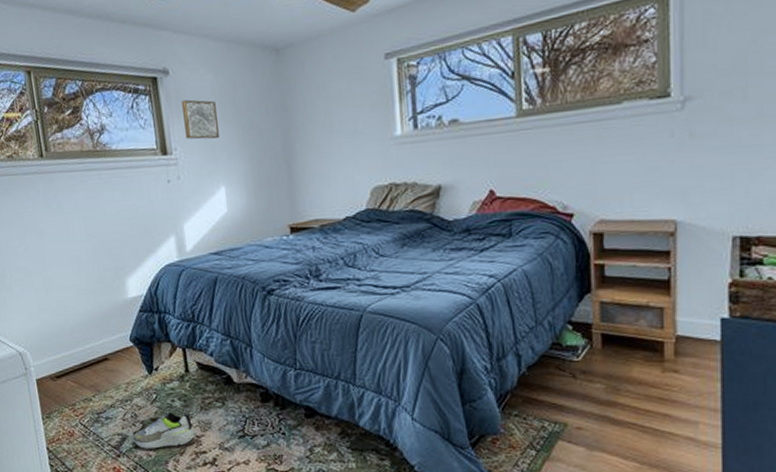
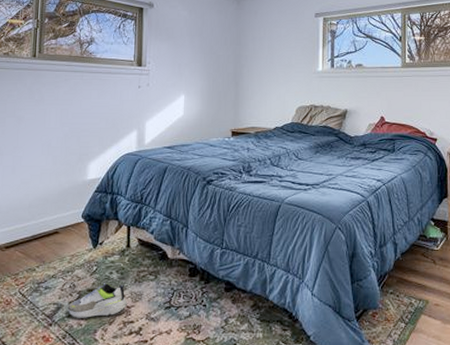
wall art: present [182,99,219,140] -> none [159,27,186,58]

